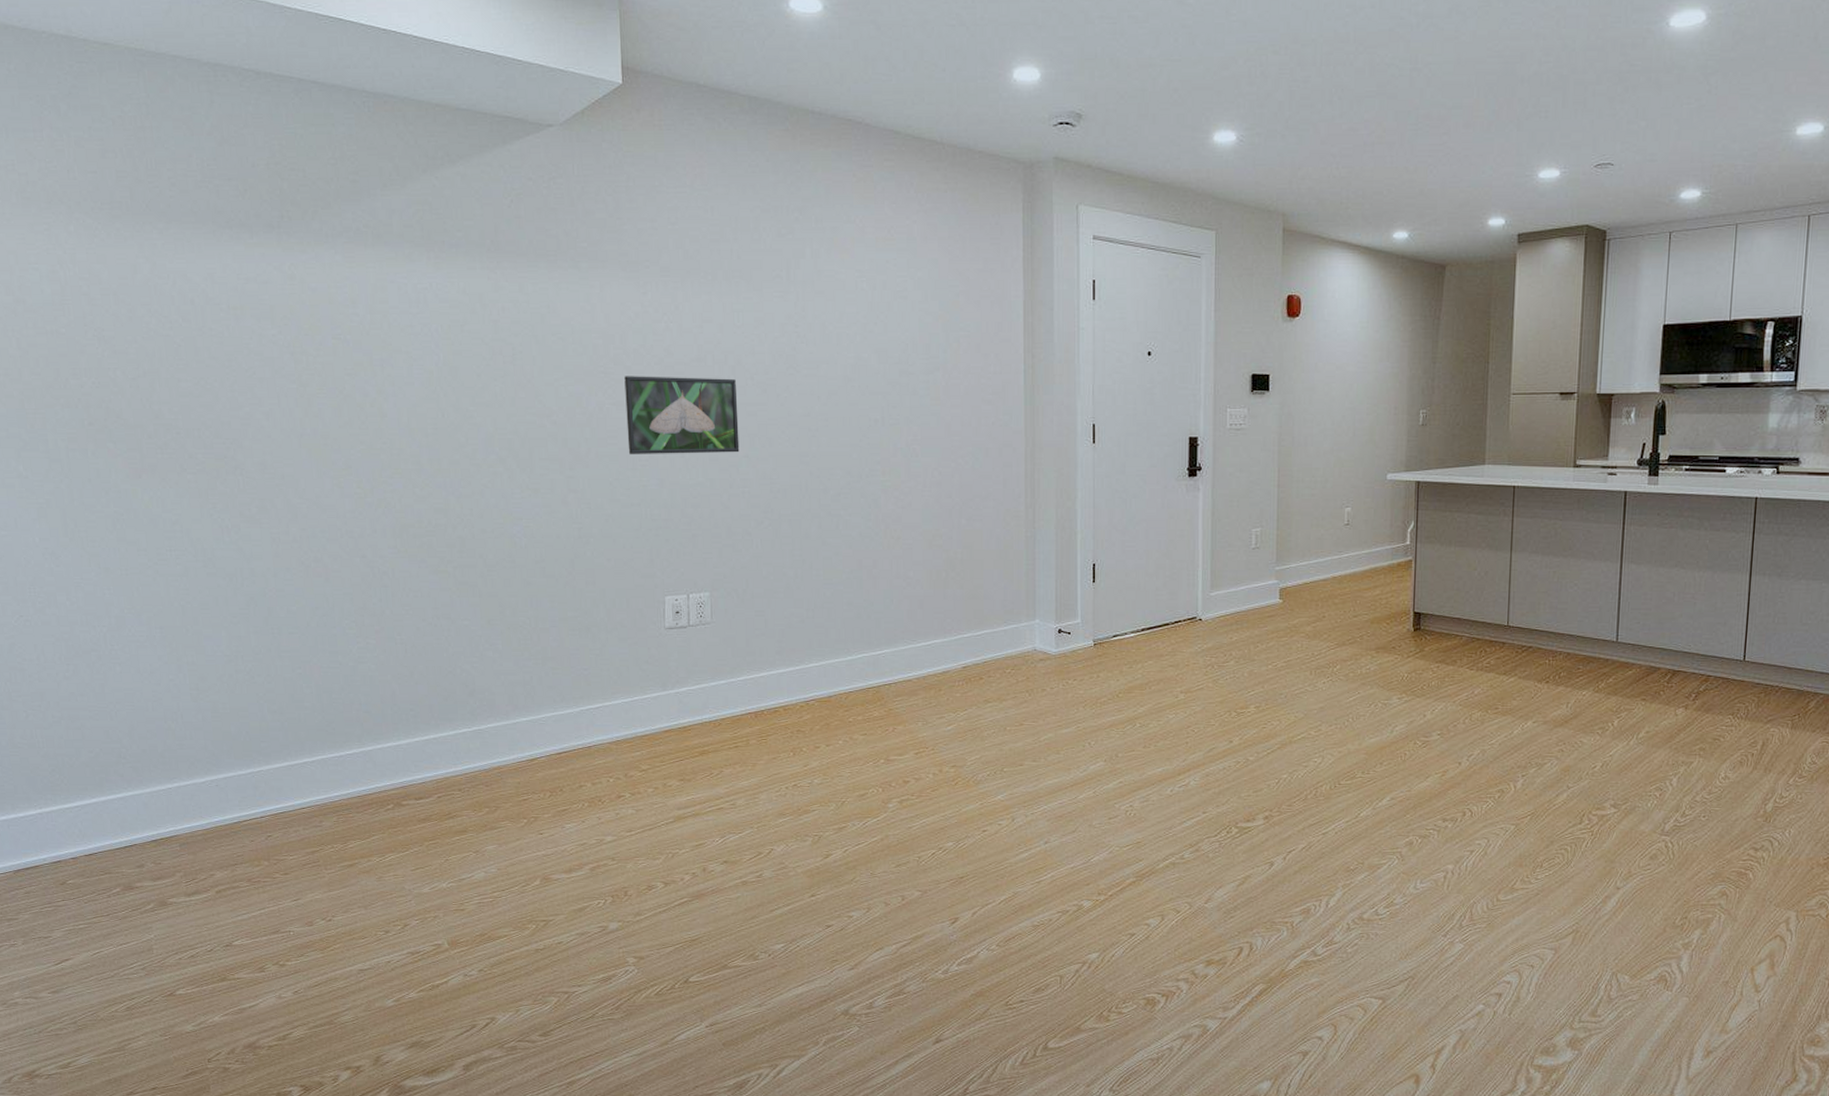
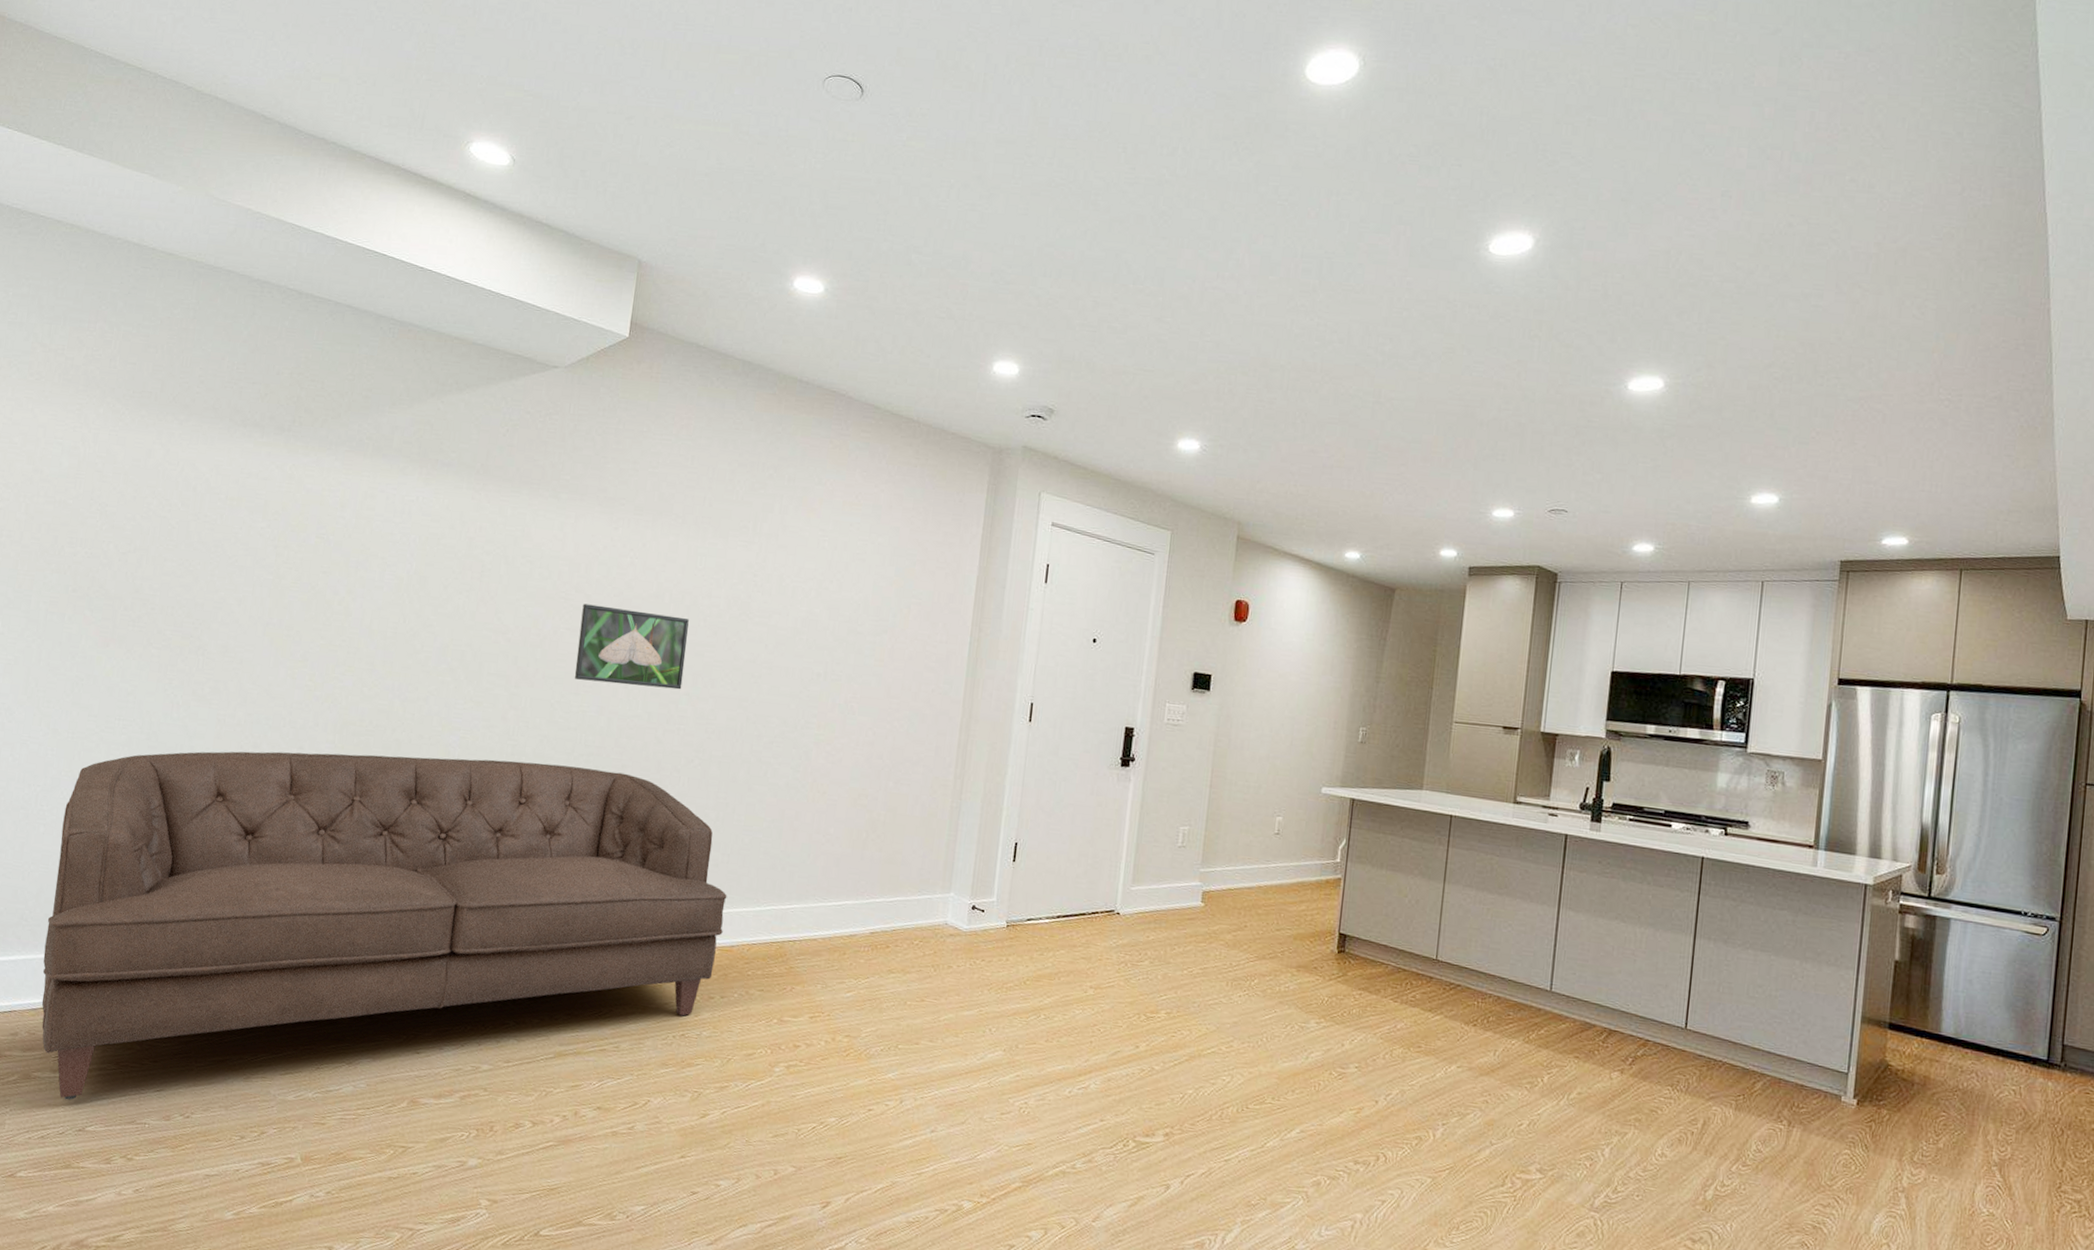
sofa: none [136,542,819,920] -> present [41,751,727,1101]

